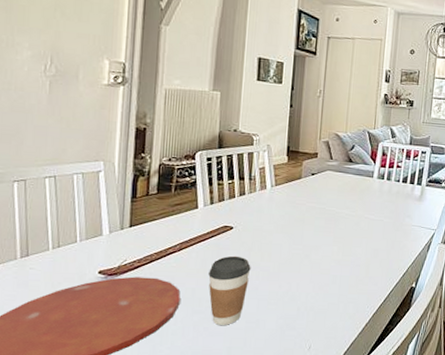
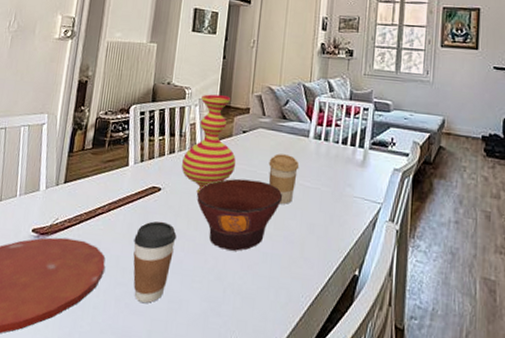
vase: none [252,140,306,230] -> present [181,94,236,193]
bowl: none [269,215,350,276] -> present [197,178,283,251]
coffee cup: none [336,192,365,235] -> present [268,154,300,204]

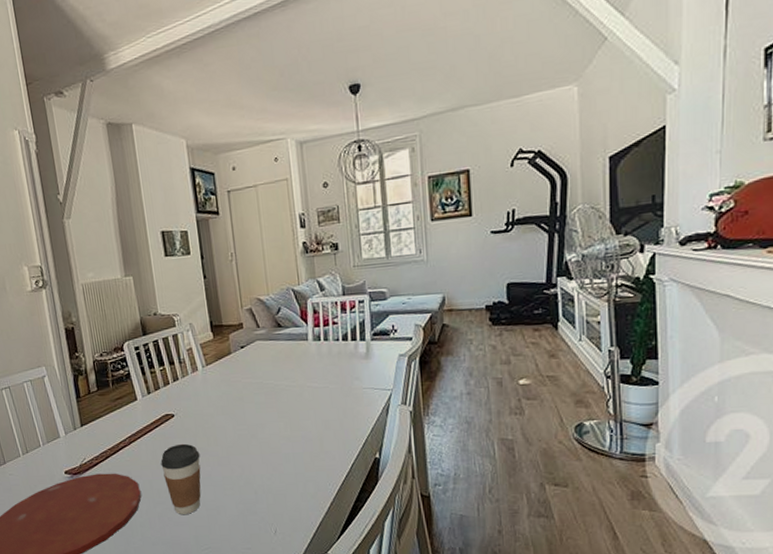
vase: present [181,94,236,193] -> none [187,315,241,413]
bowl: present [197,178,283,251] -> none [210,390,294,458]
coffee cup: present [268,154,300,204] -> none [273,361,304,407]

